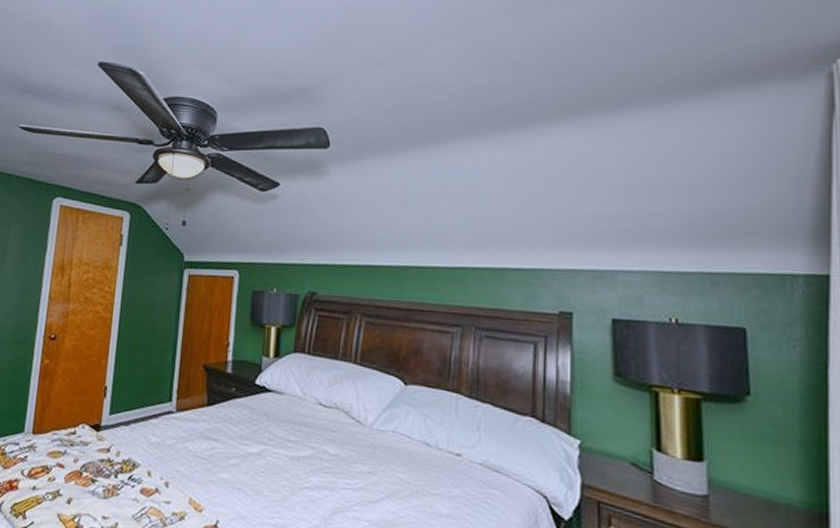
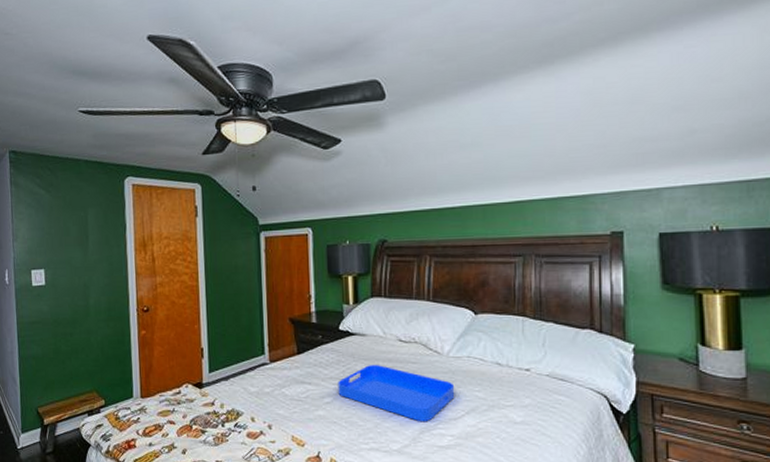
serving tray: none [246,427,376,502] -> present [338,364,455,422]

